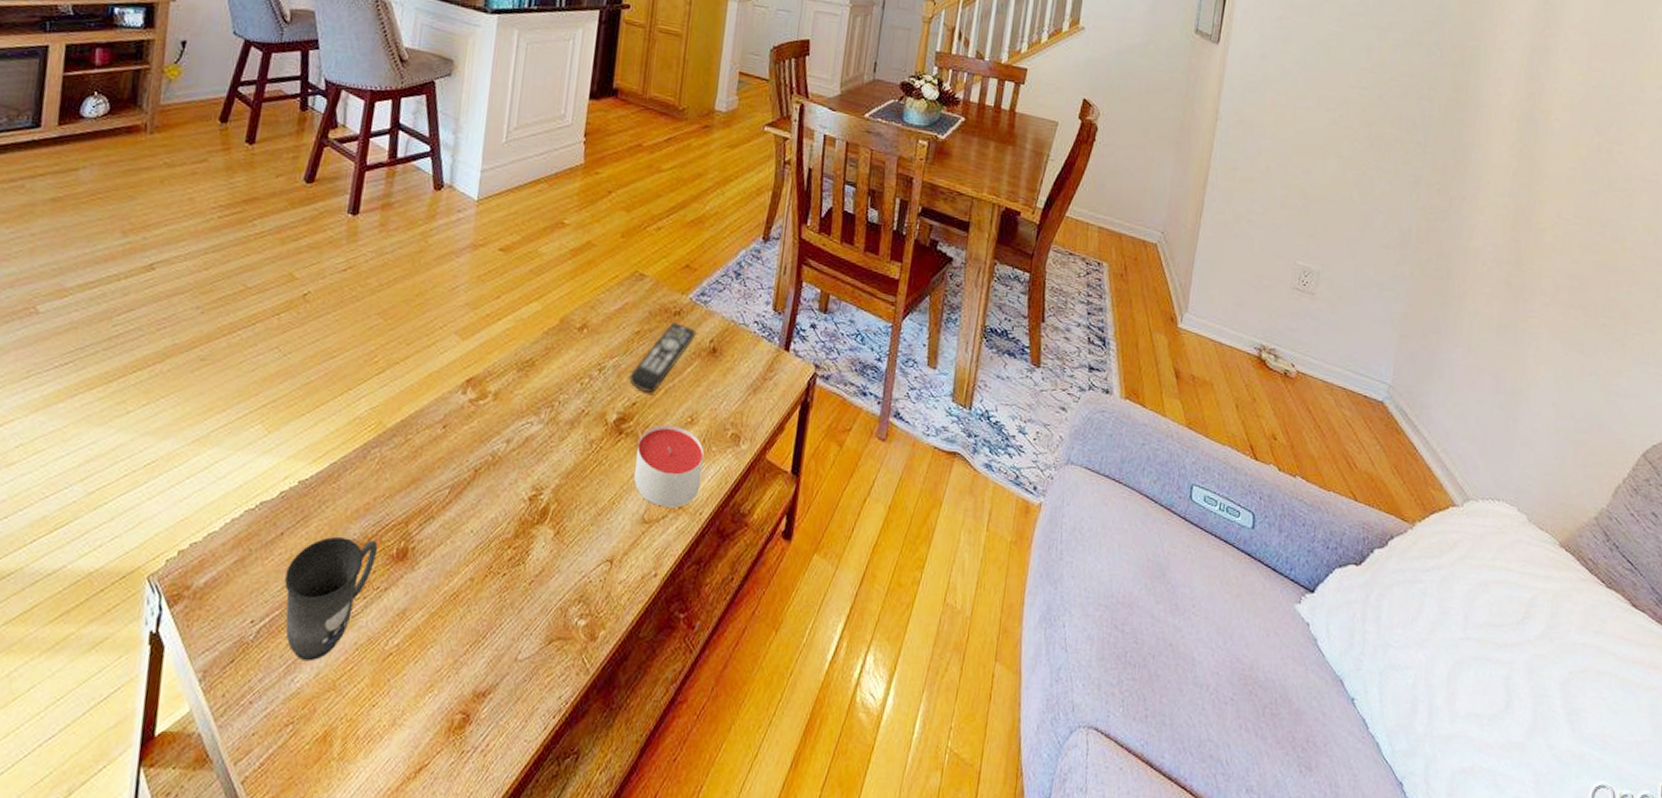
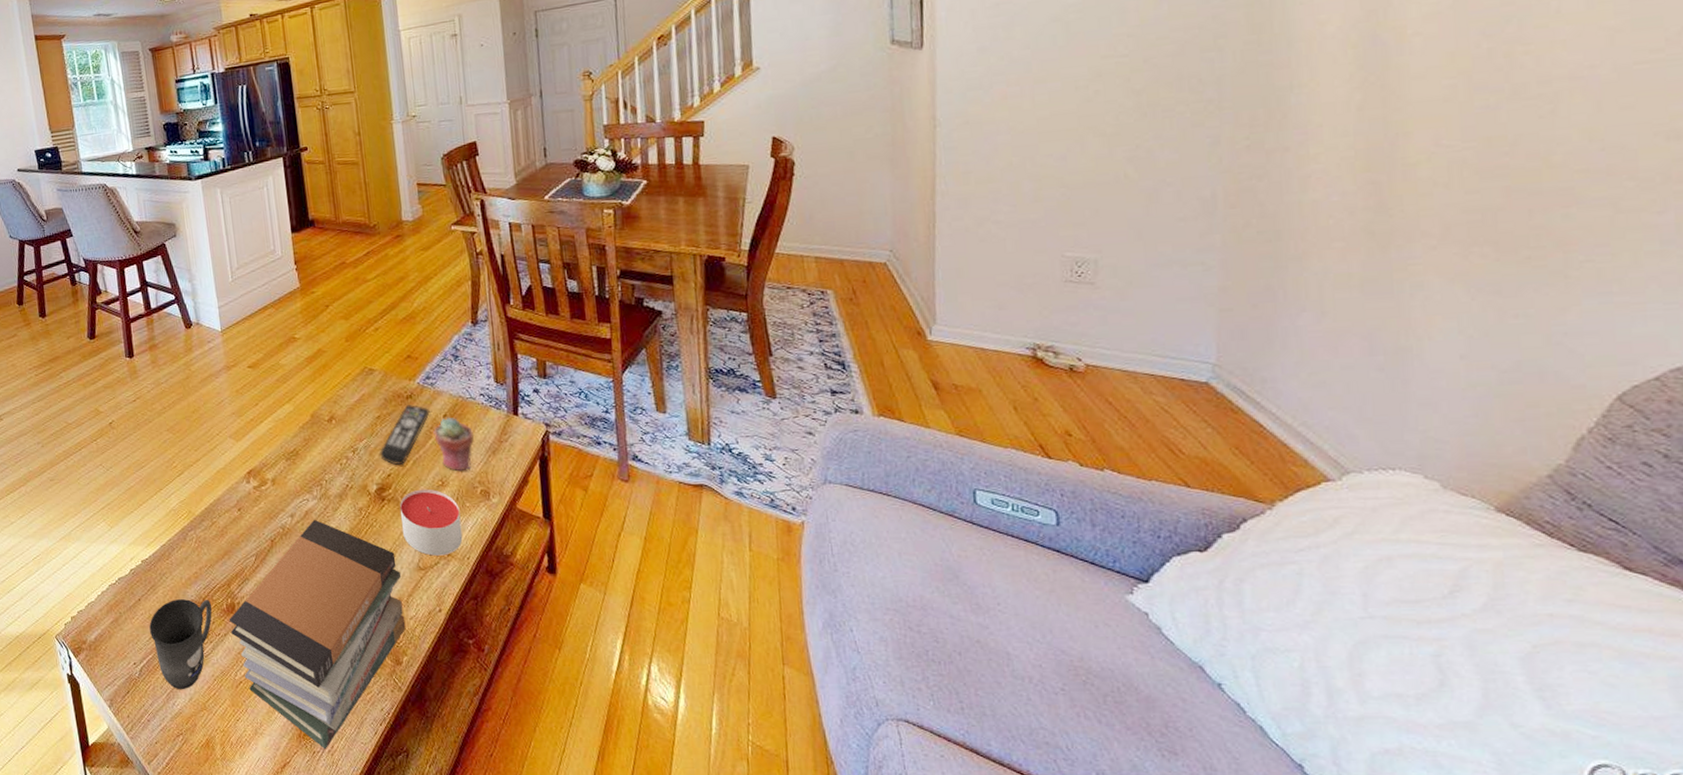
book stack: none [394,448,621,749] -> present [229,519,406,750]
potted succulent: none [694,343,739,408] -> present [433,417,475,471]

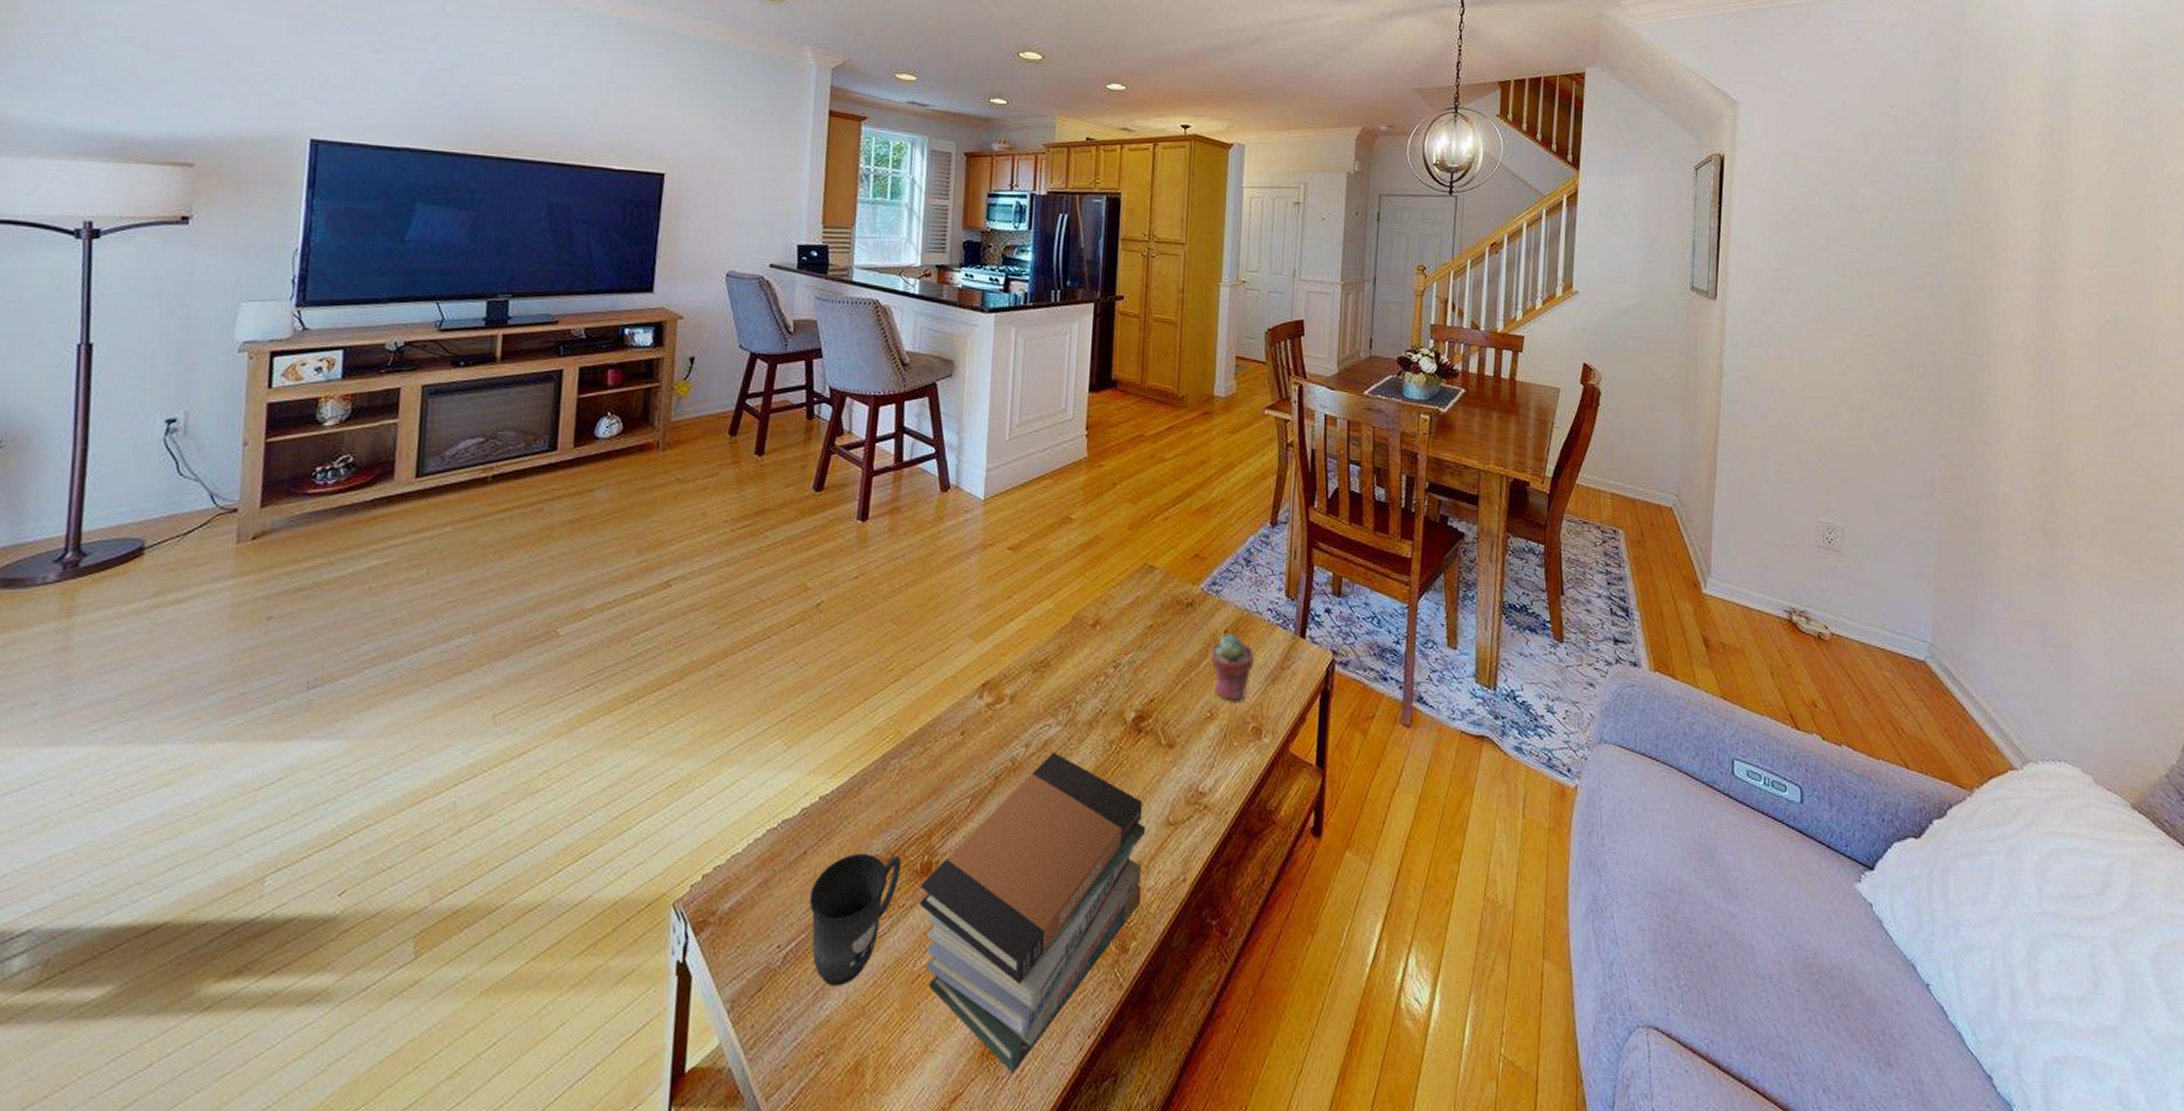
remote control: present [378,405,430,466] -> none [1144,614,1210,689]
candle: present [400,489,463,556] -> none [1155,720,1226,808]

